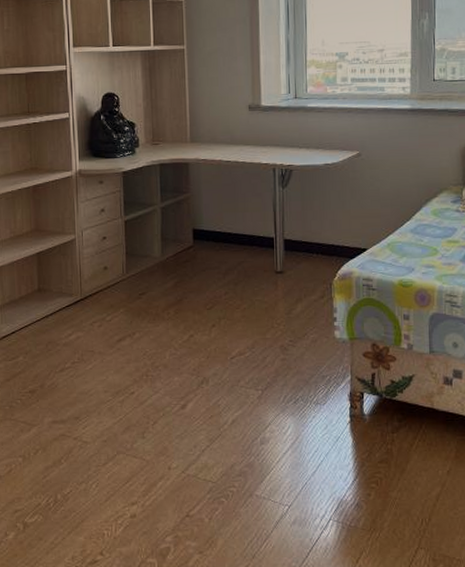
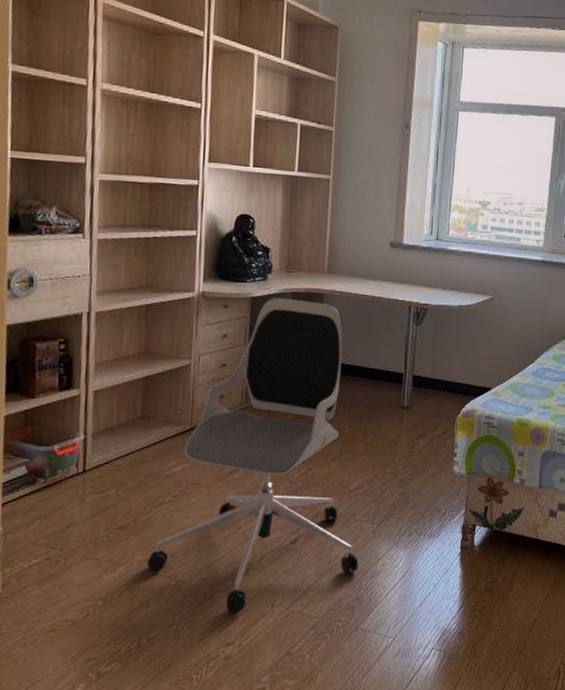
office chair: none [55,170,247,474] -> present [146,298,359,613]

